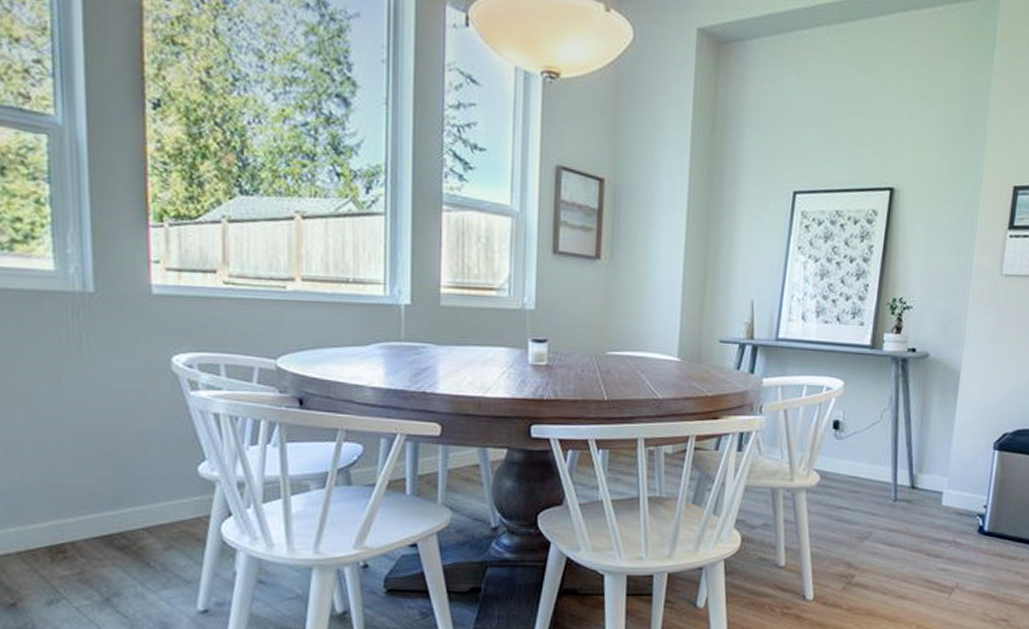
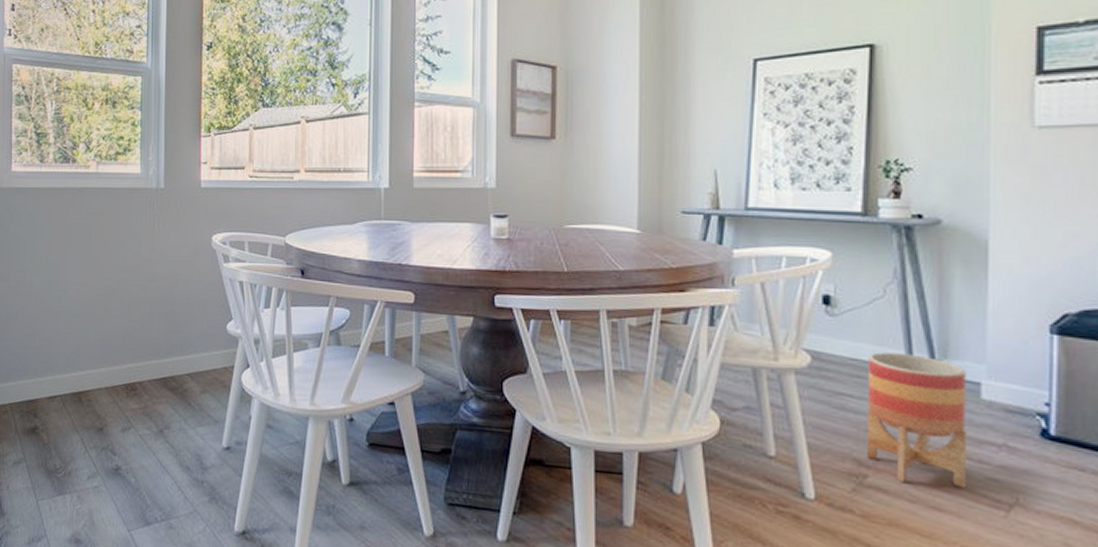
planter: none [855,470,934,578] -> present [866,352,968,488]

